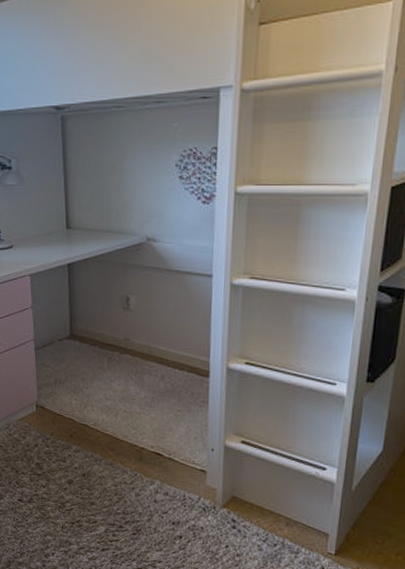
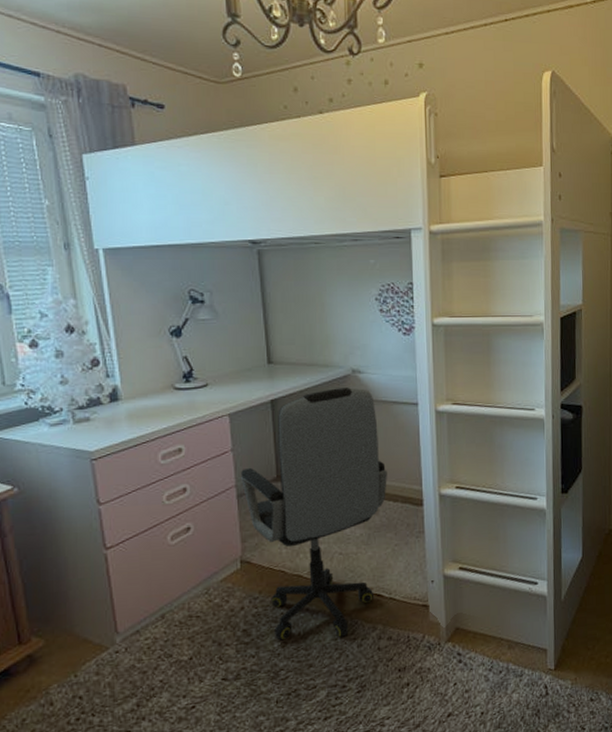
office chair: none [39,255,175,485] -> present [241,387,387,640]

